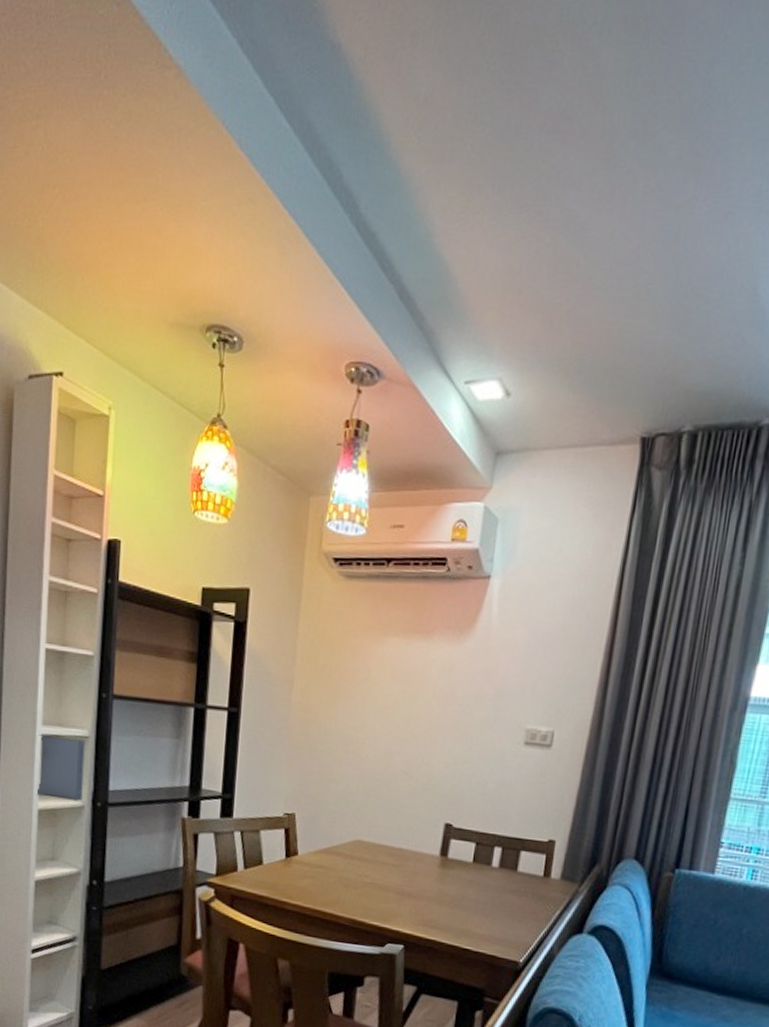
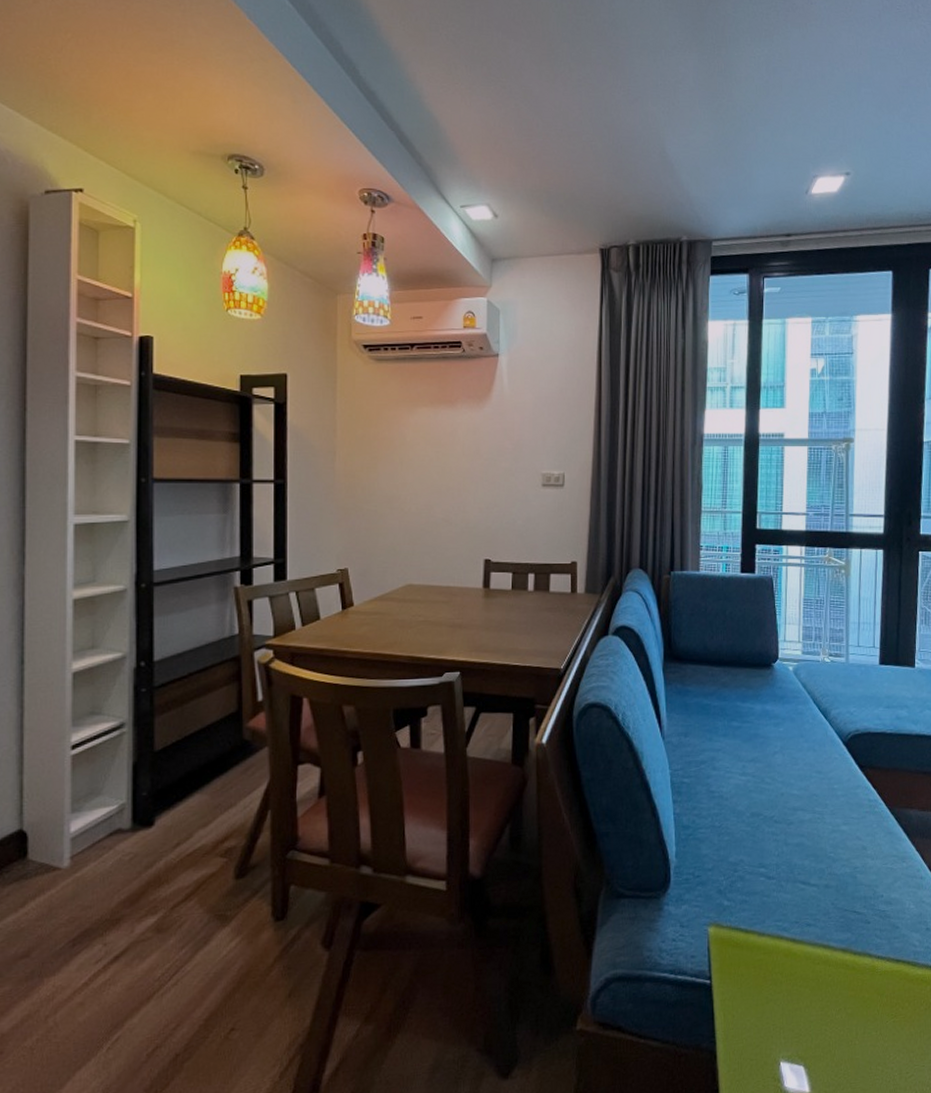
book: present [36,734,85,801] -> none [70,524,125,585]

